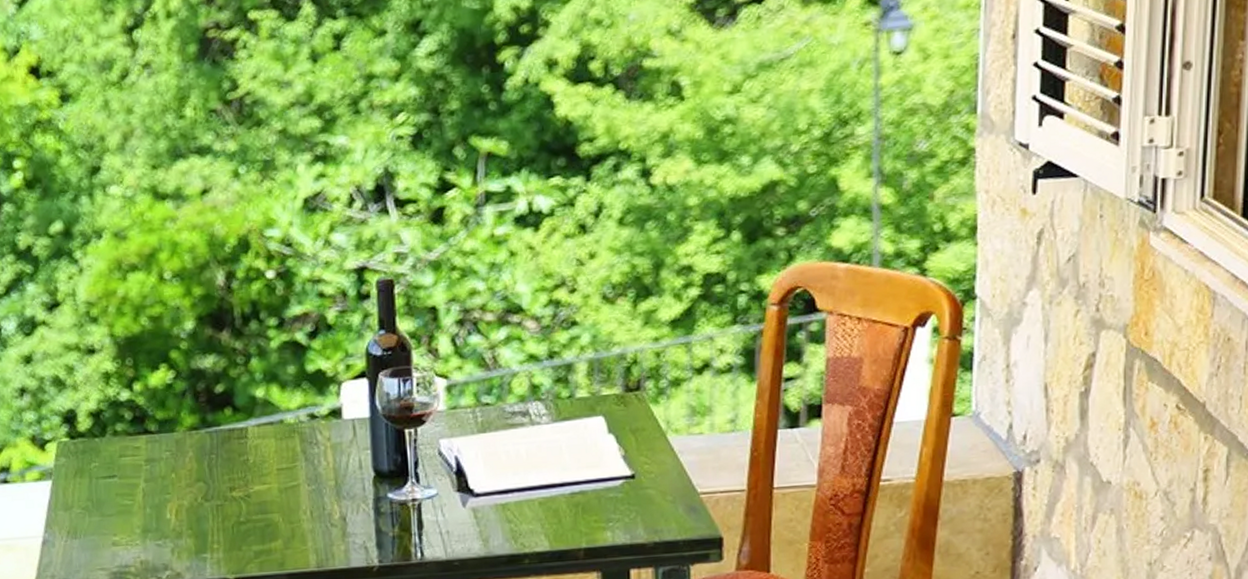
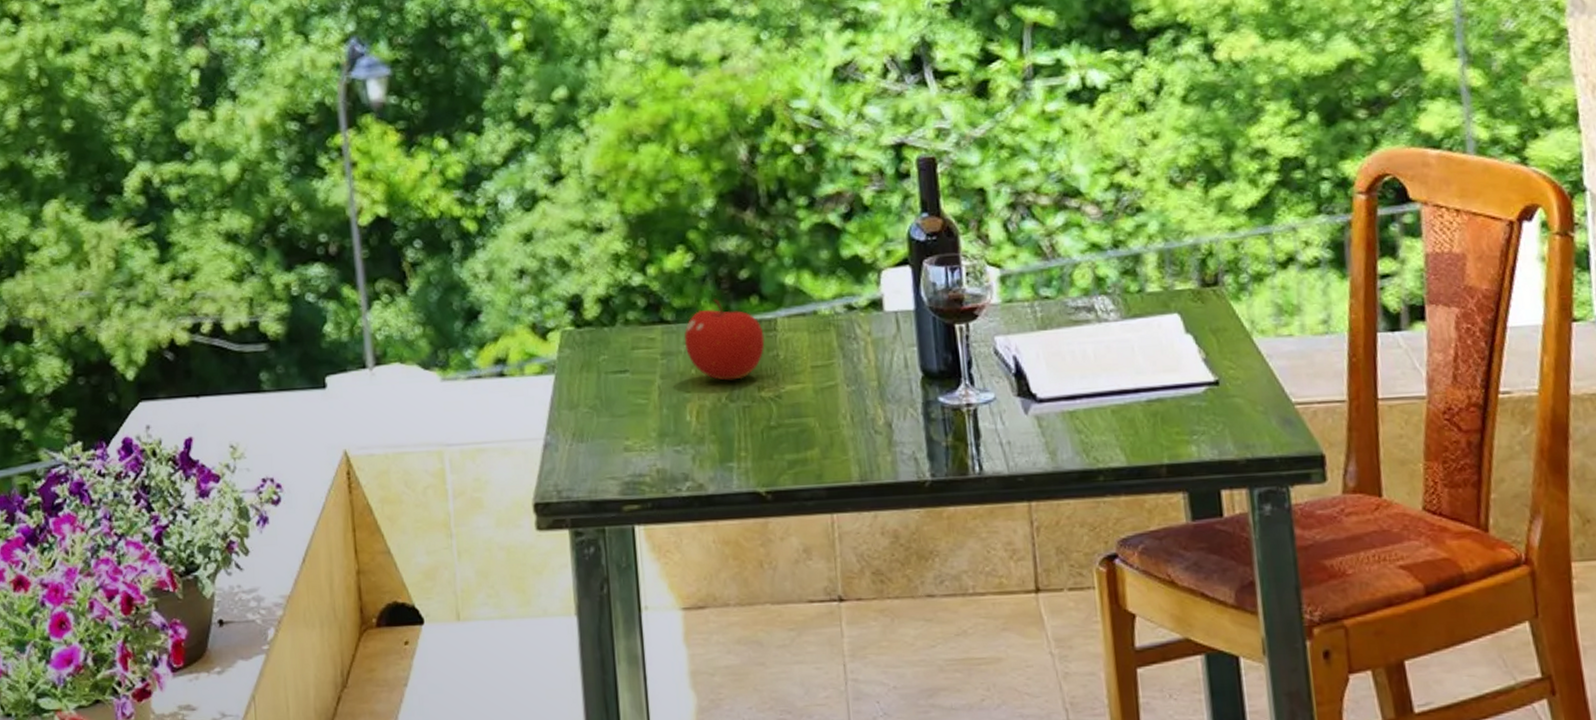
fruit: none [165,410,237,483] -> present [684,298,765,381]

